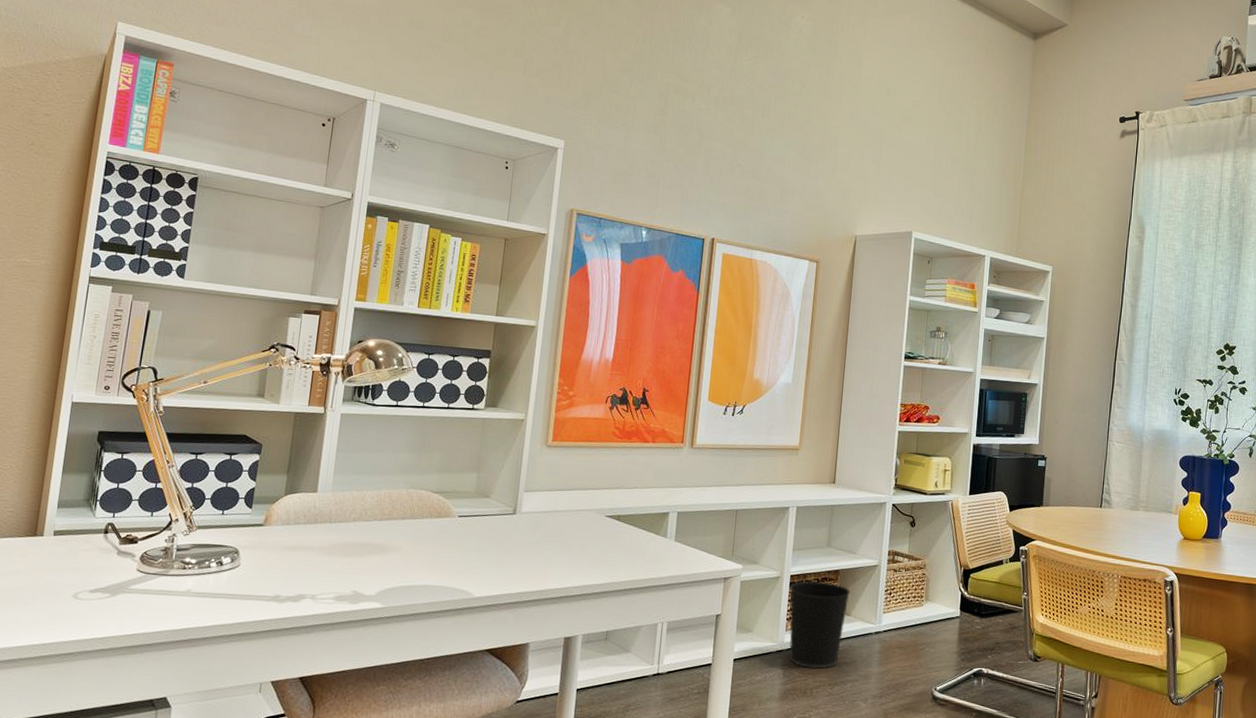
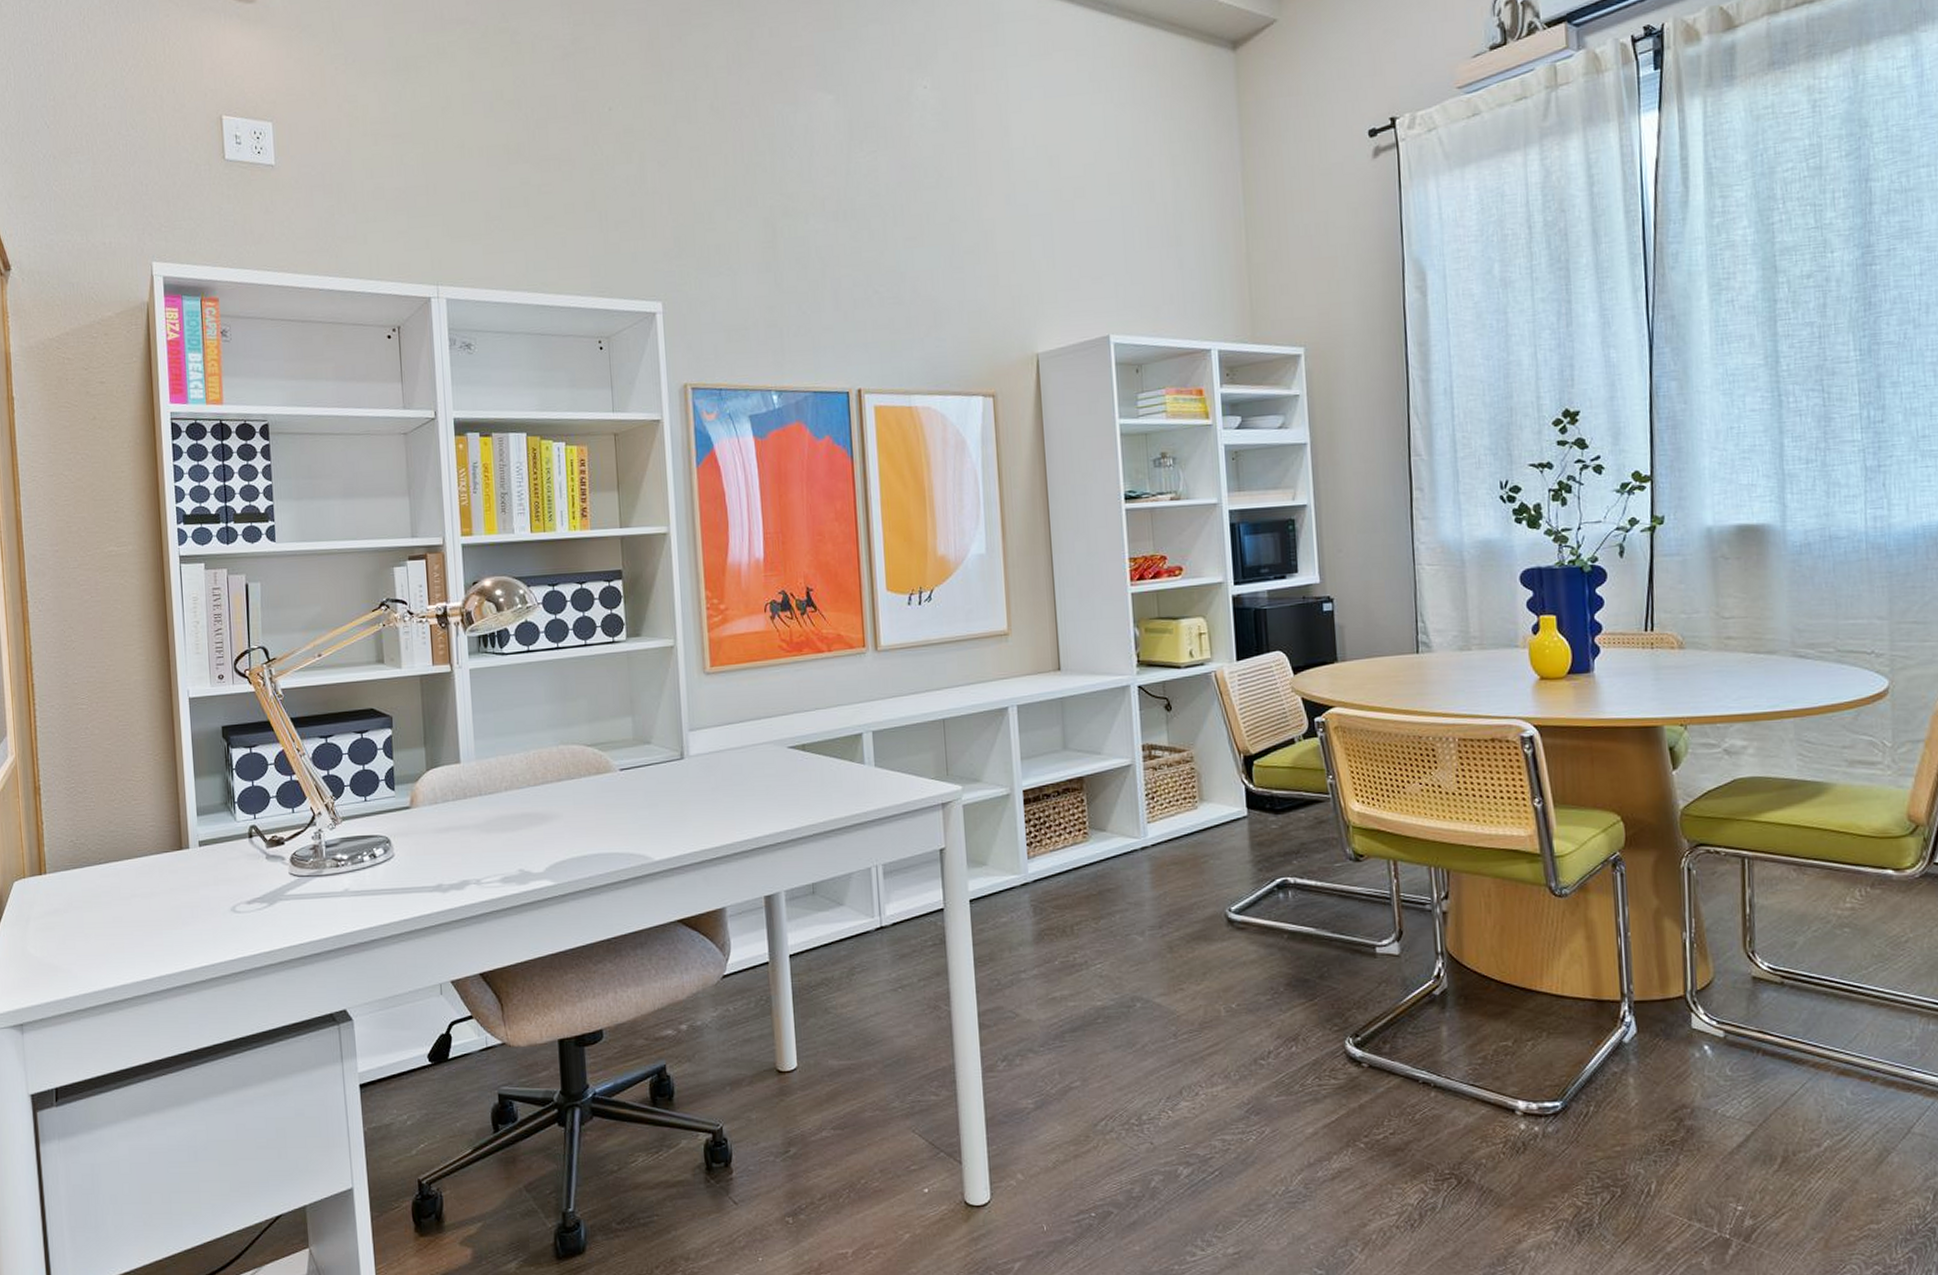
wastebasket: present [789,581,850,669] -> none [1024,794,1101,902]

